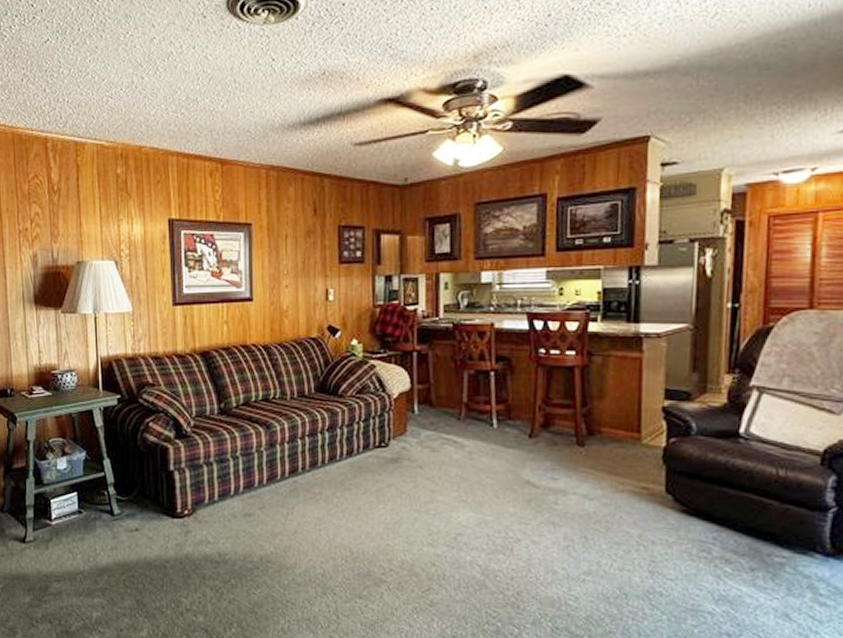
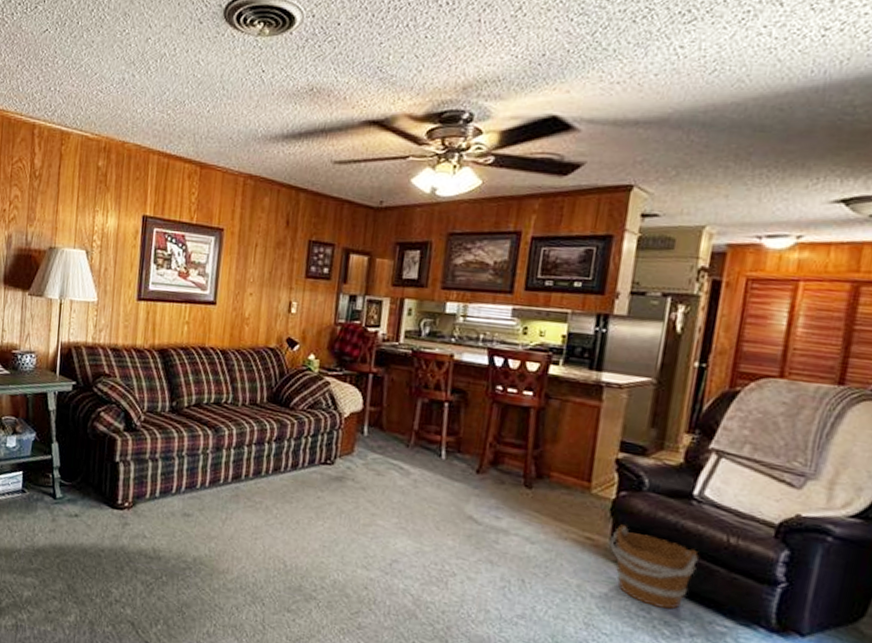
bucket: none [664,471,751,548] -> present [608,524,699,610]

